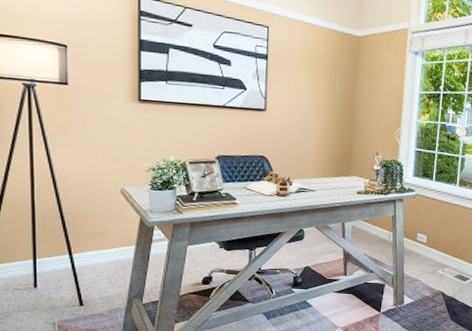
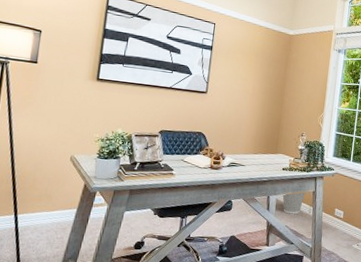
wastebasket: none [359,218,384,241] -> present [282,193,305,215]

